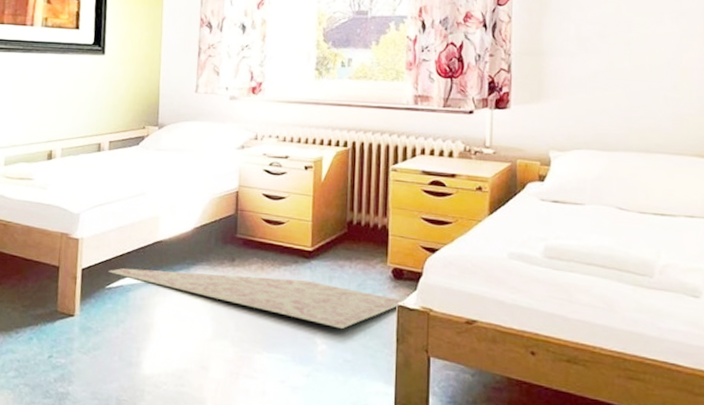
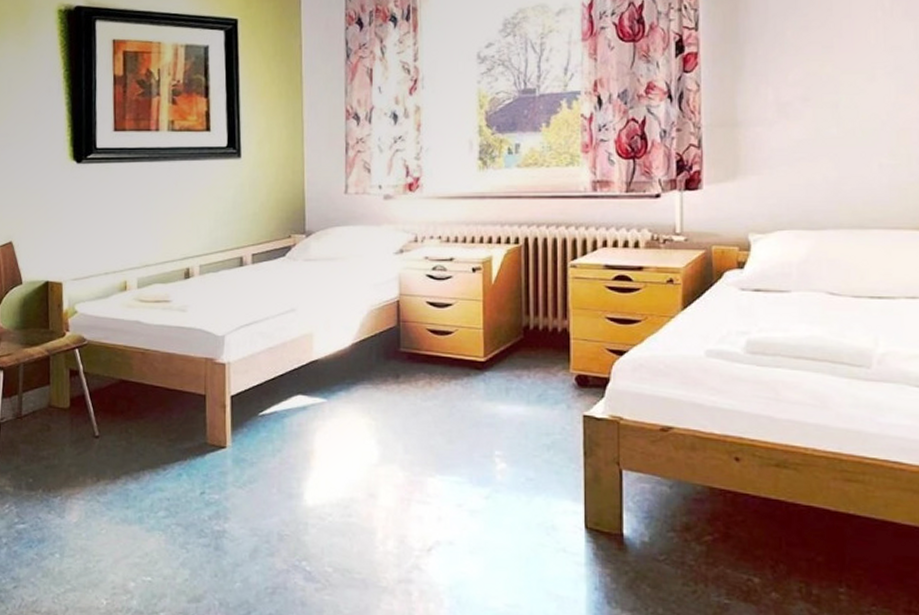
rug: present [108,268,404,330] -> none [260,392,591,446]

